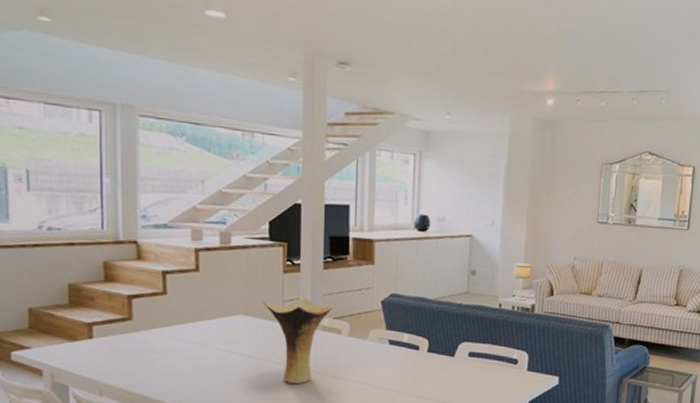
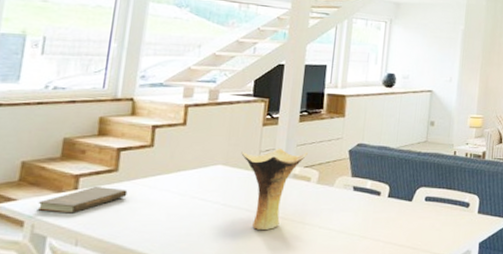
book: none [53,336,146,363] -> present [37,187,128,214]

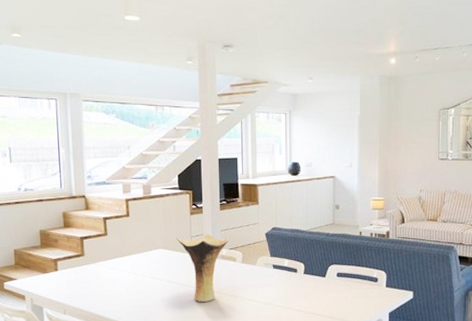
book: present [37,187,128,214] -> none [31,269,94,290]

